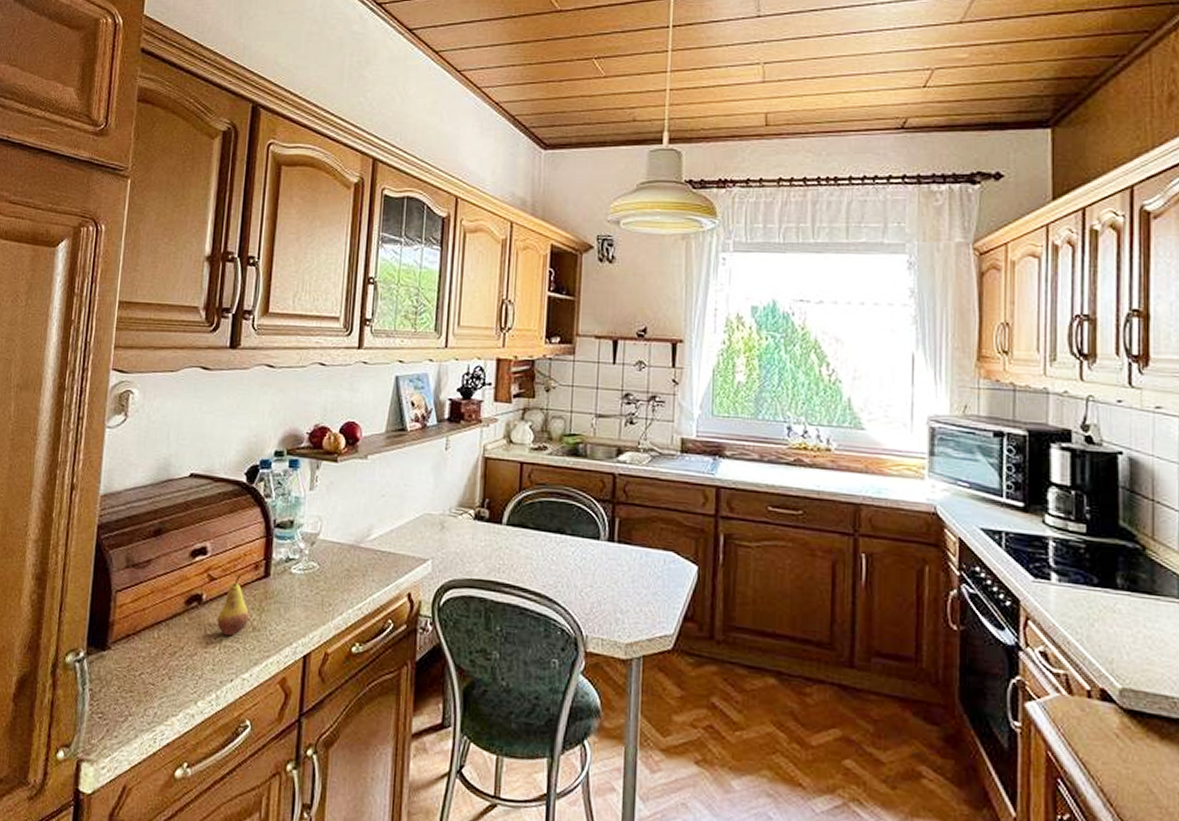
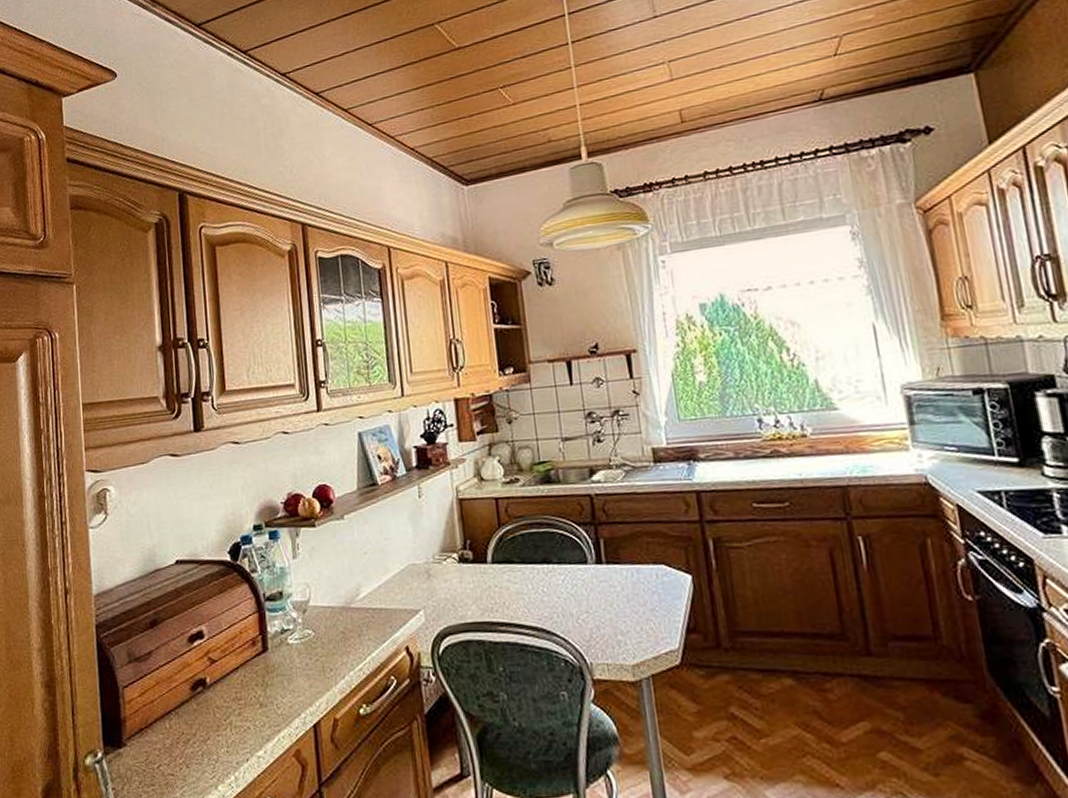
fruit: present [217,575,250,636] -> none [224,654,255,716]

